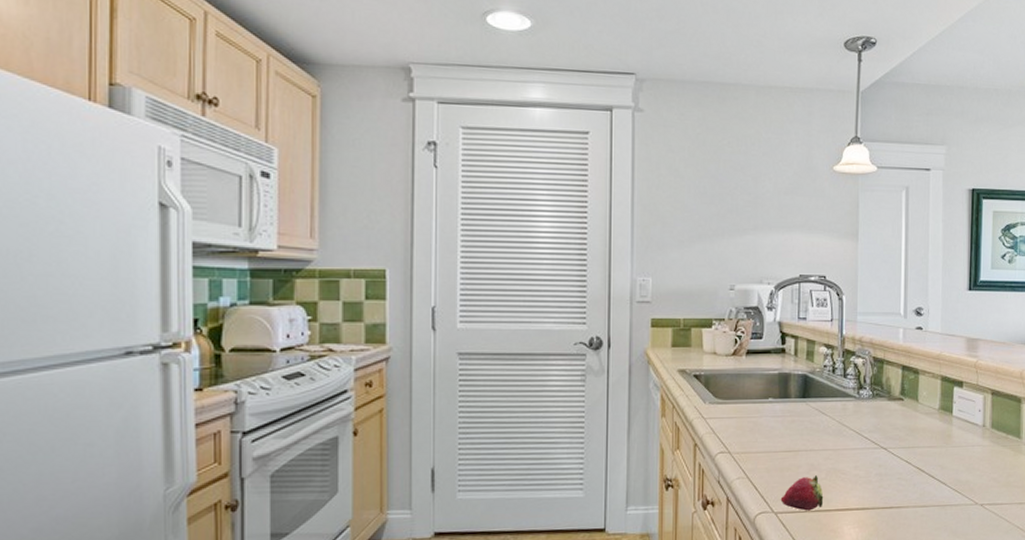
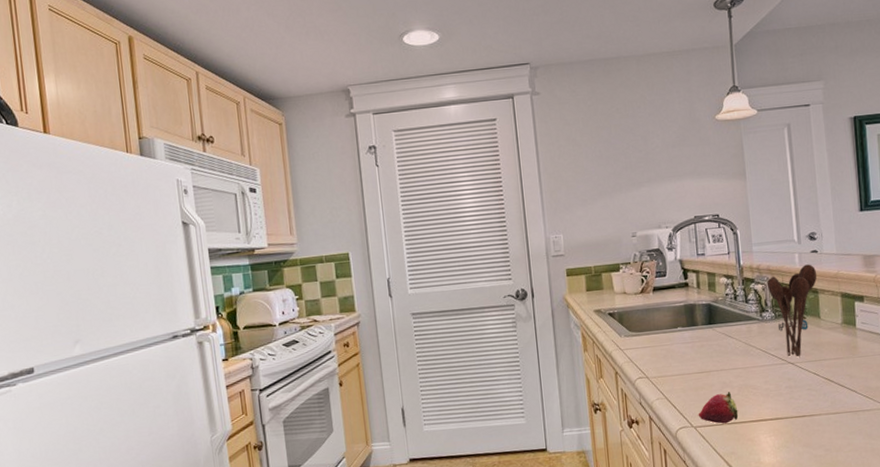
utensil holder: none [868,341,920,442] -> present [767,264,817,358]

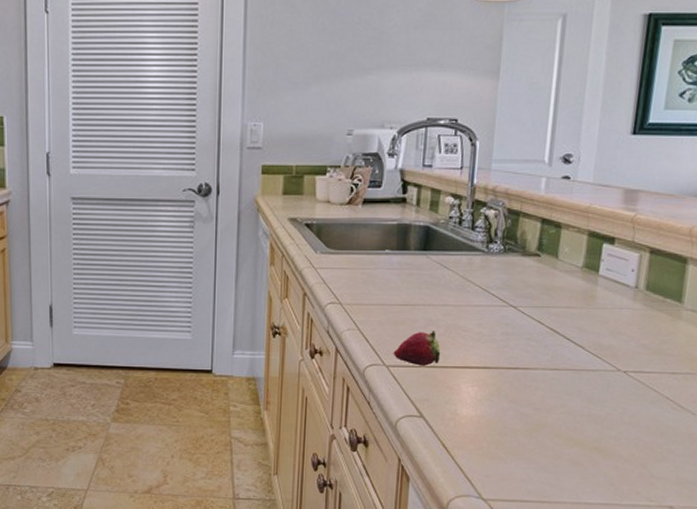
utensil holder: present [767,264,817,358] -> none [500,192,565,301]

